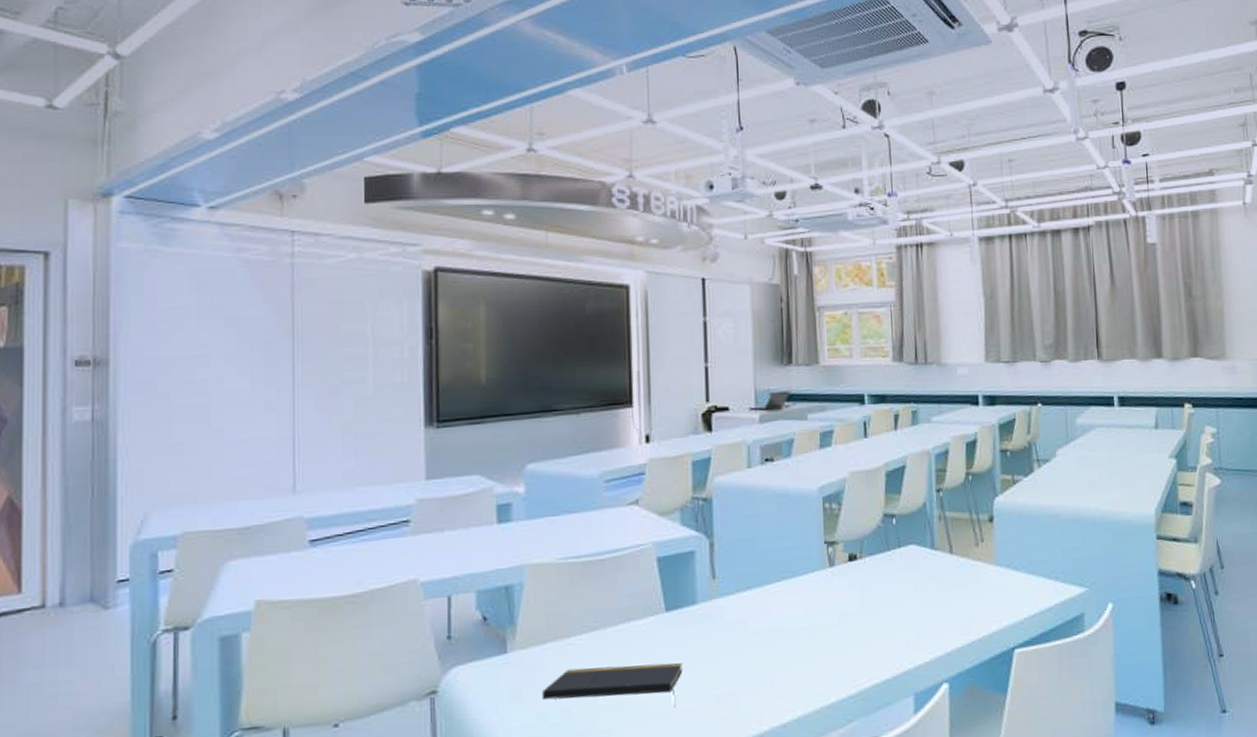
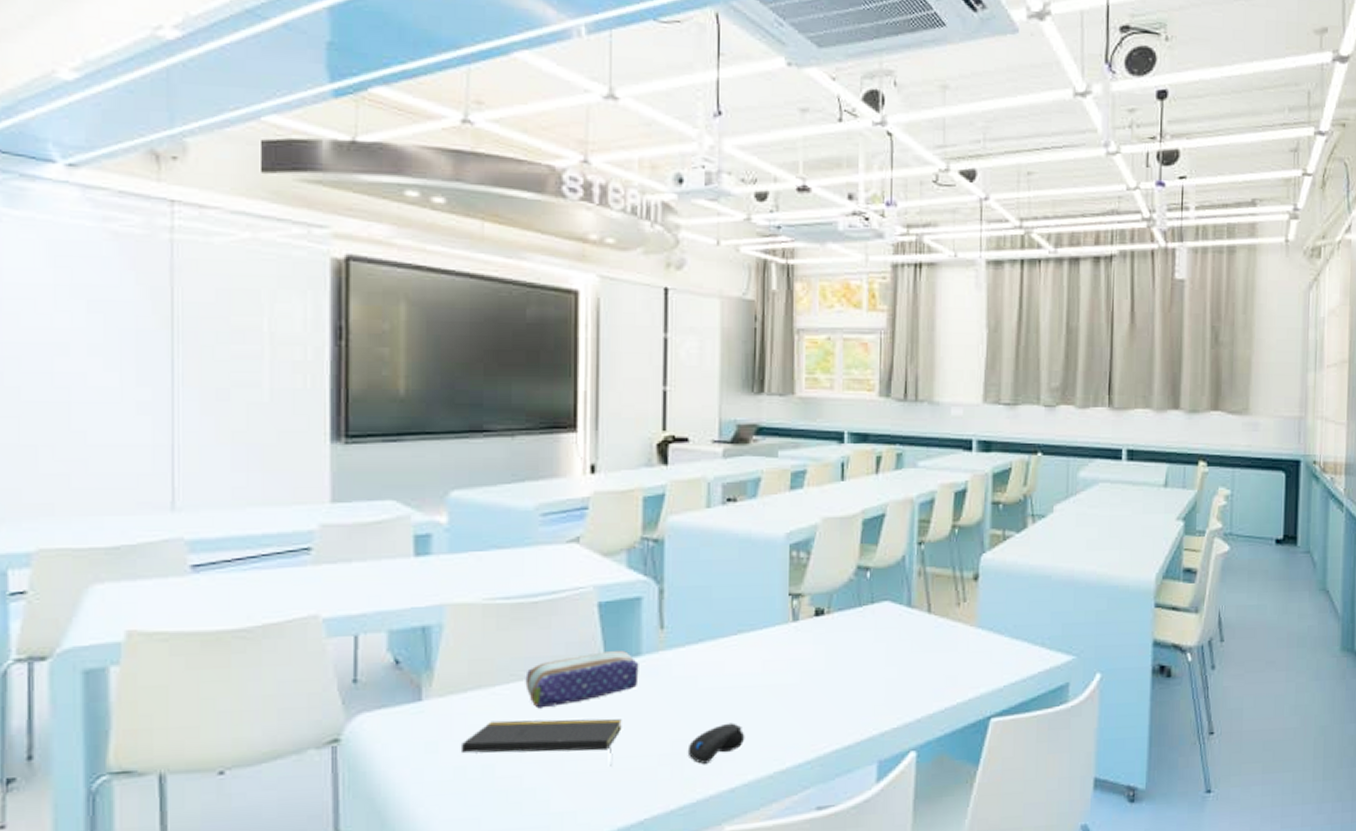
pencil case: none [596,599,696,656] -> present [525,649,639,709]
computer mouse: none [742,662,793,702] -> present [687,723,745,764]

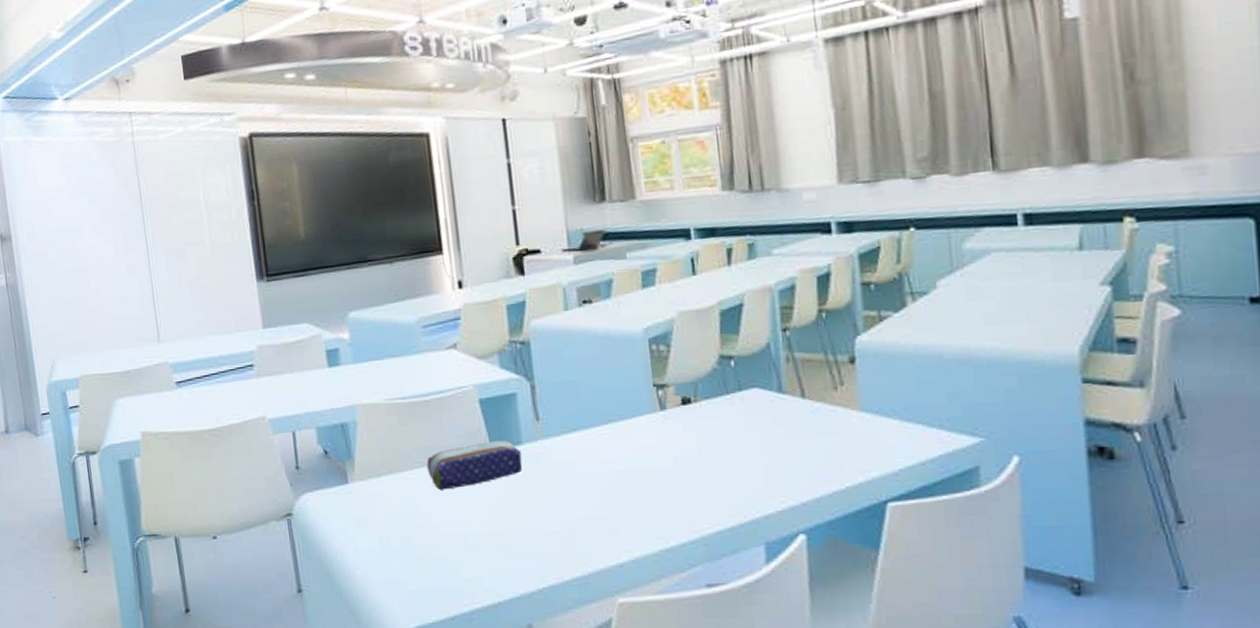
notepad: present [460,718,622,766] -> none [382,499,513,541]
computer mouse: present [687,723,745,764] -> none [574,504,628,541]

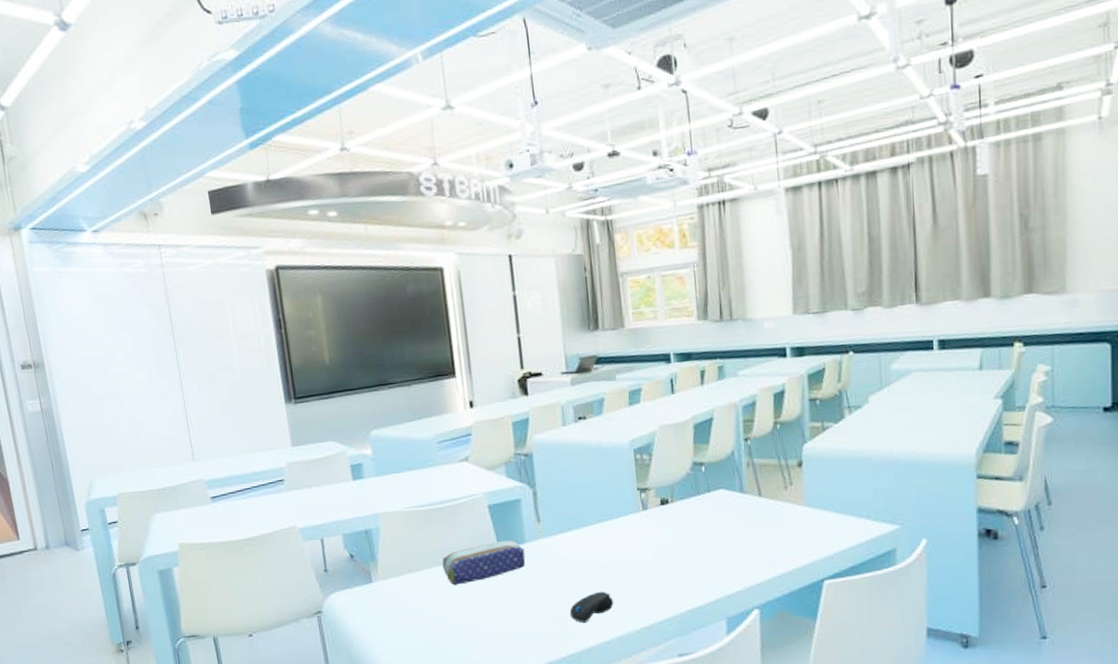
computer mouse: none [574,504,628,541] -> present [569,591,614,623]

